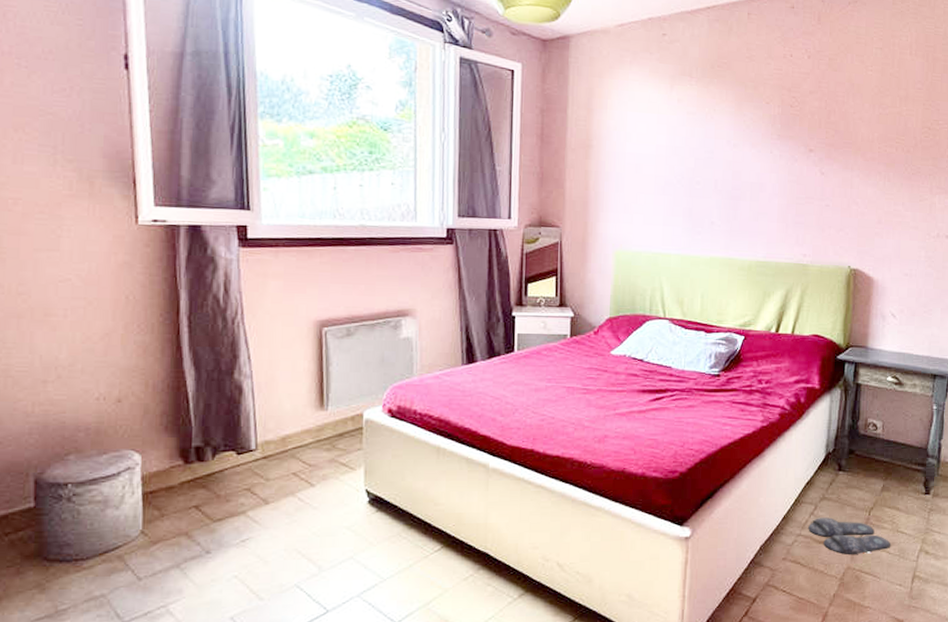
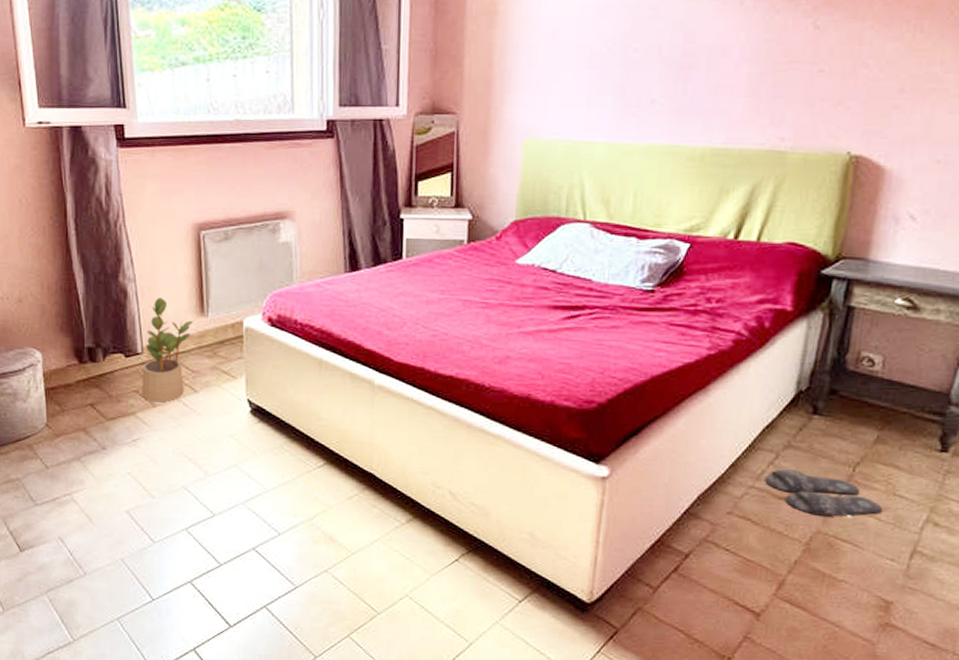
potted plant: none [254,393,312,499] -> present [142,298,193,402]

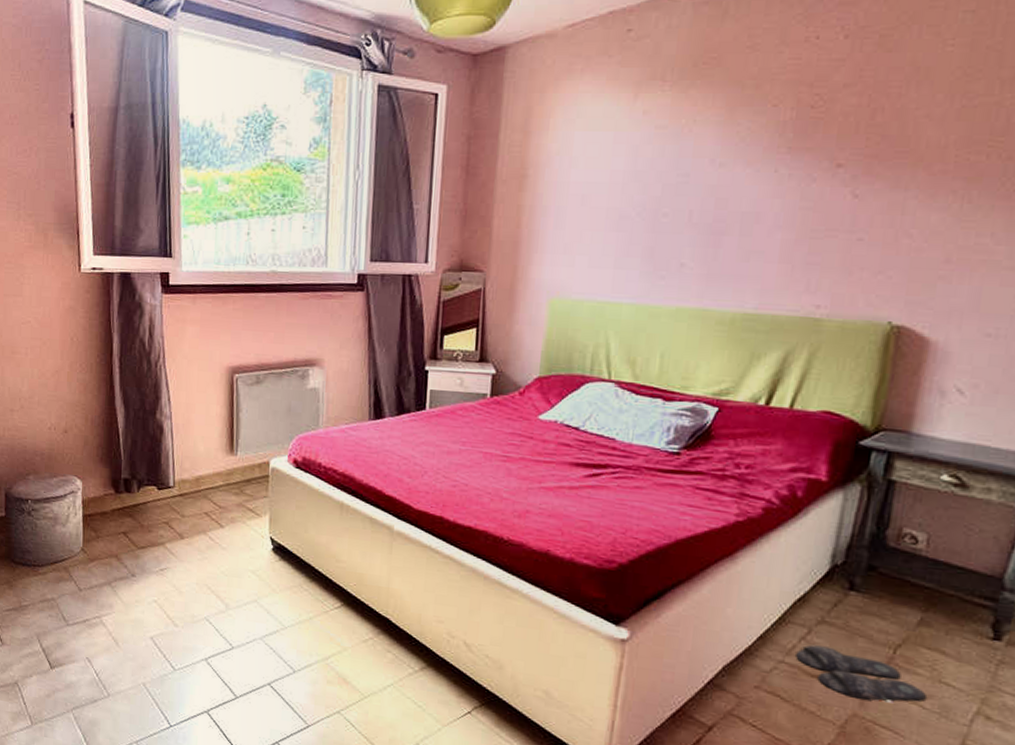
potted plant: present [142,298,193,402] -> none [171,435,222,535]

